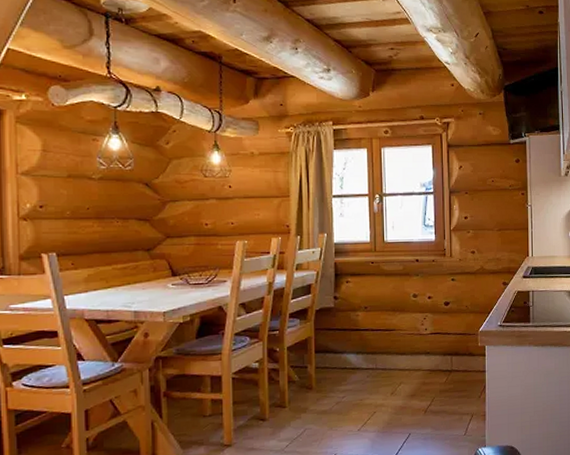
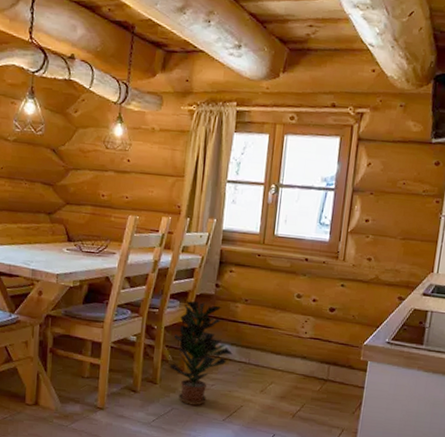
potted plant: none [295,316,359,422] -> present [168,301,233,406]

